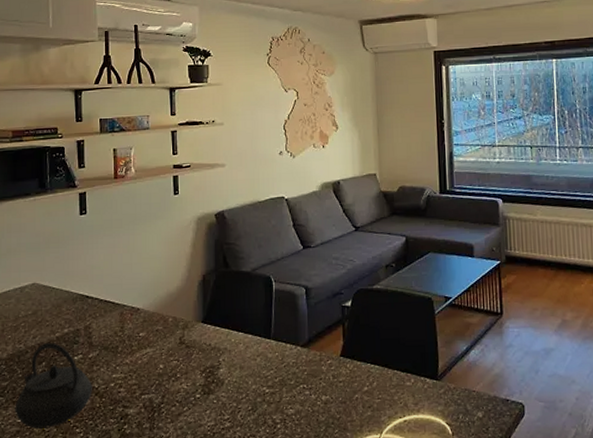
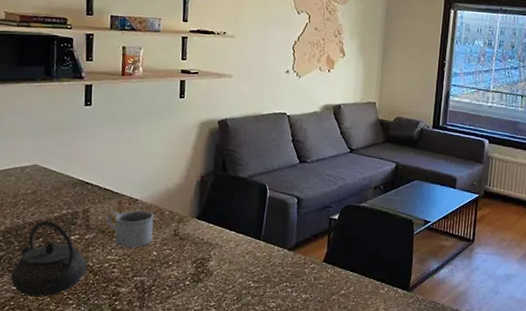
mug: none [109,320,158,364] -> present [107,210,154,249]

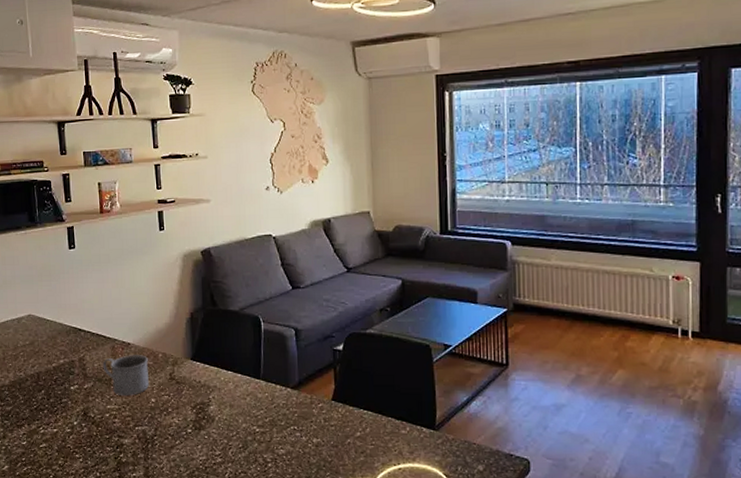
kettle: present [10,220,87,297] -> none [19,371,89,452]

